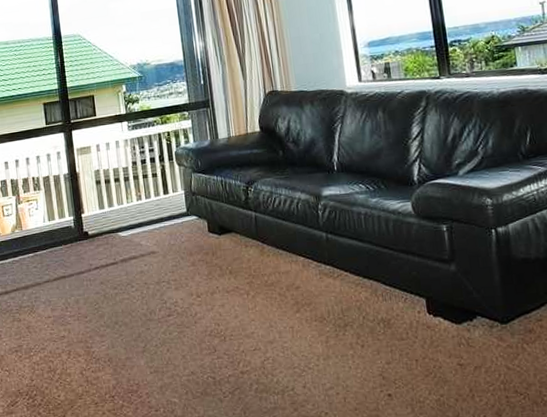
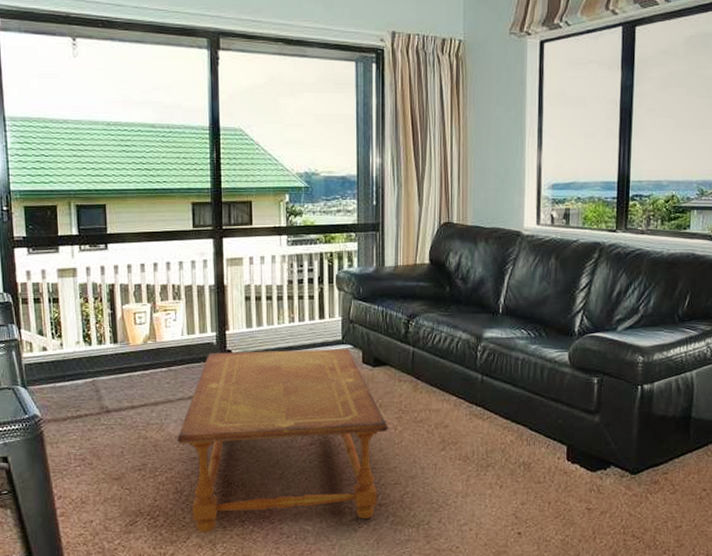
coffee table: none [46,219,241,410] -> present [176,348,388,533]

